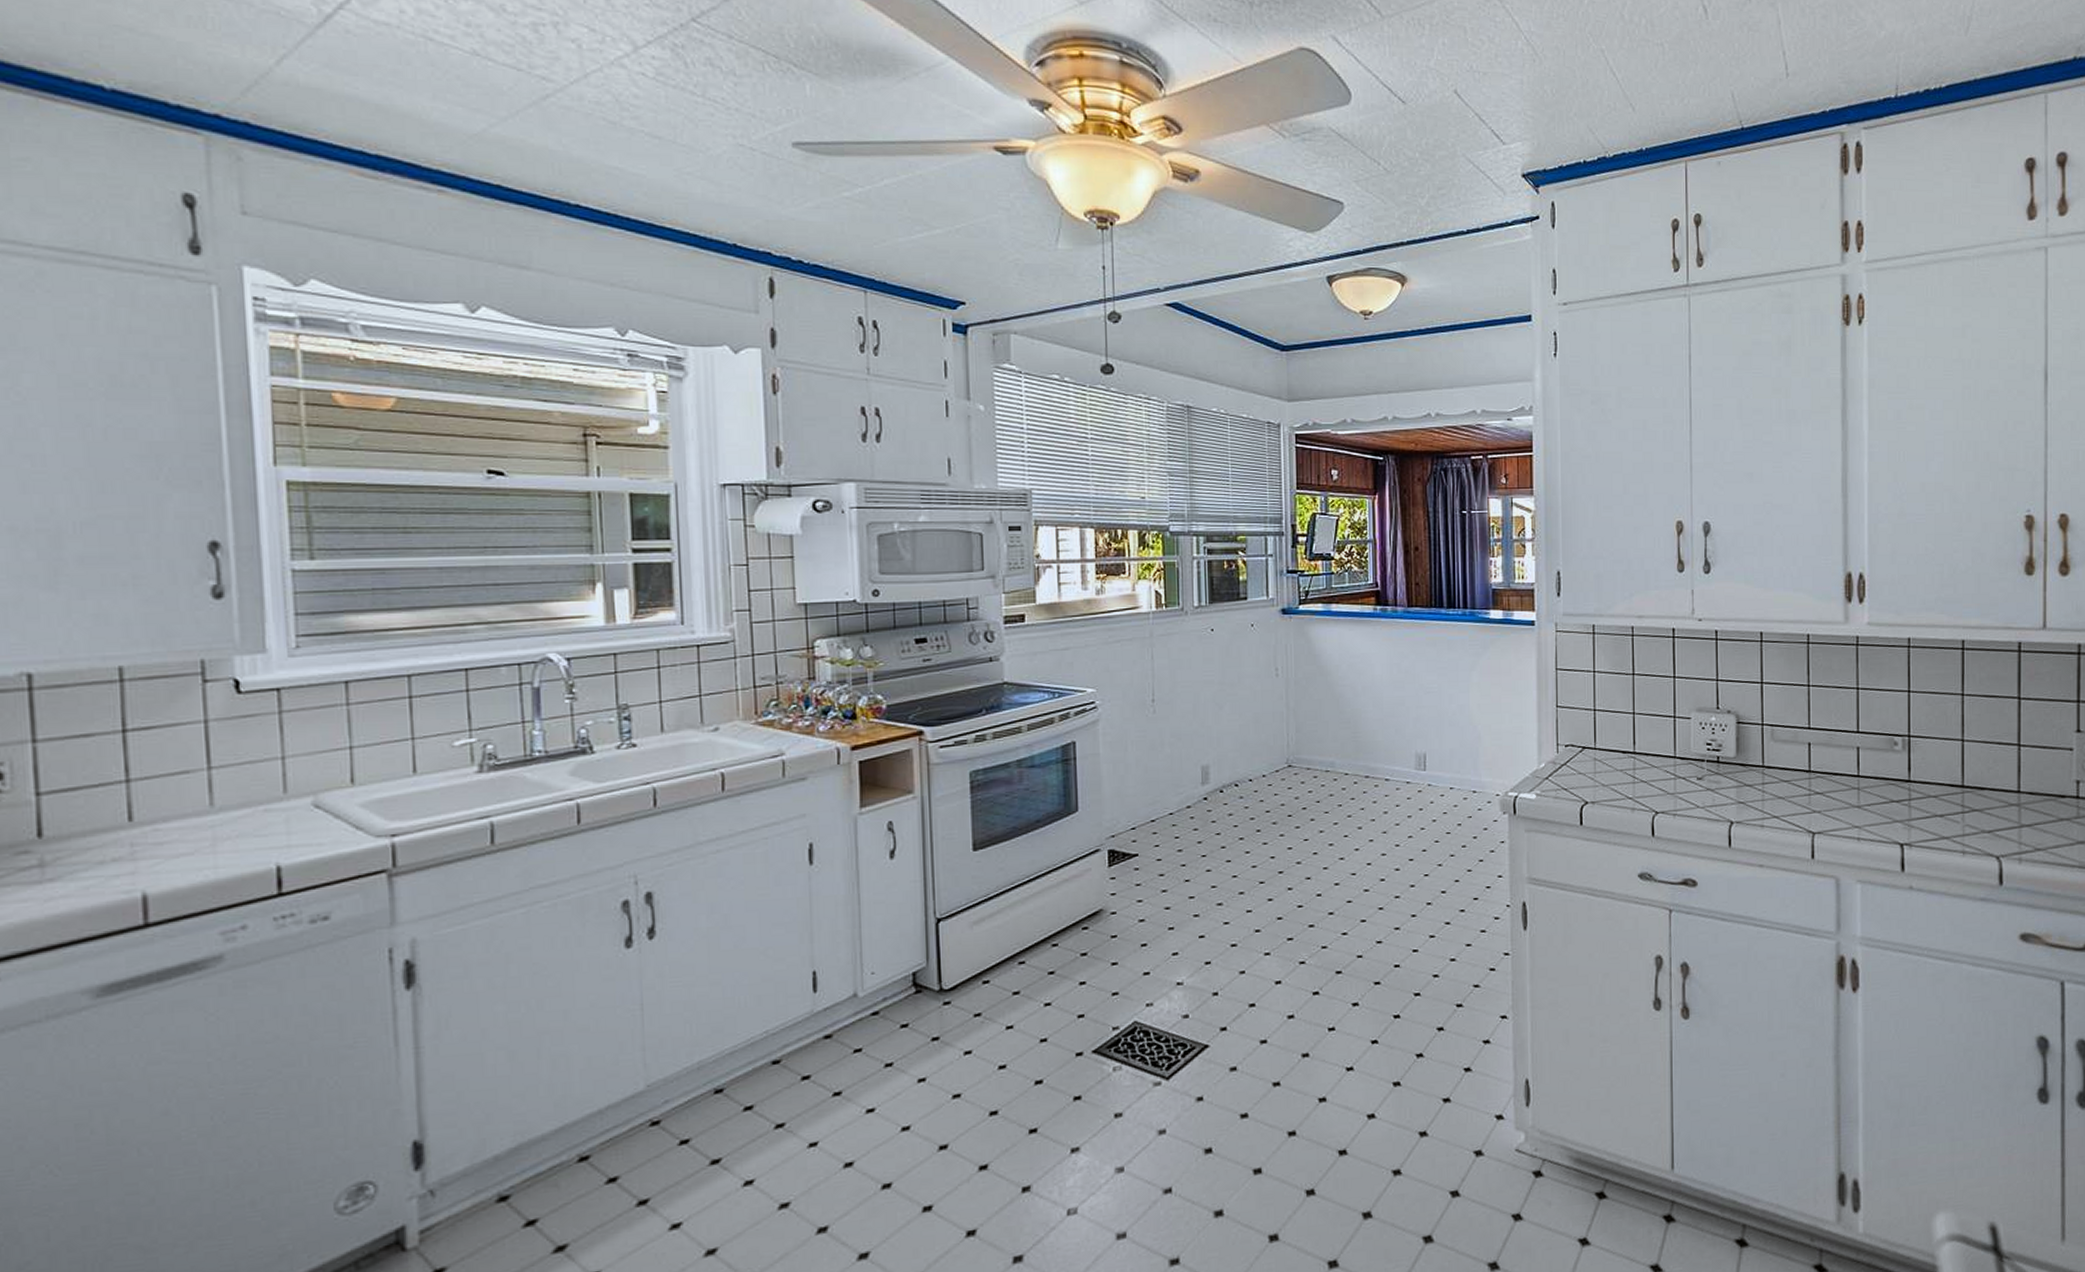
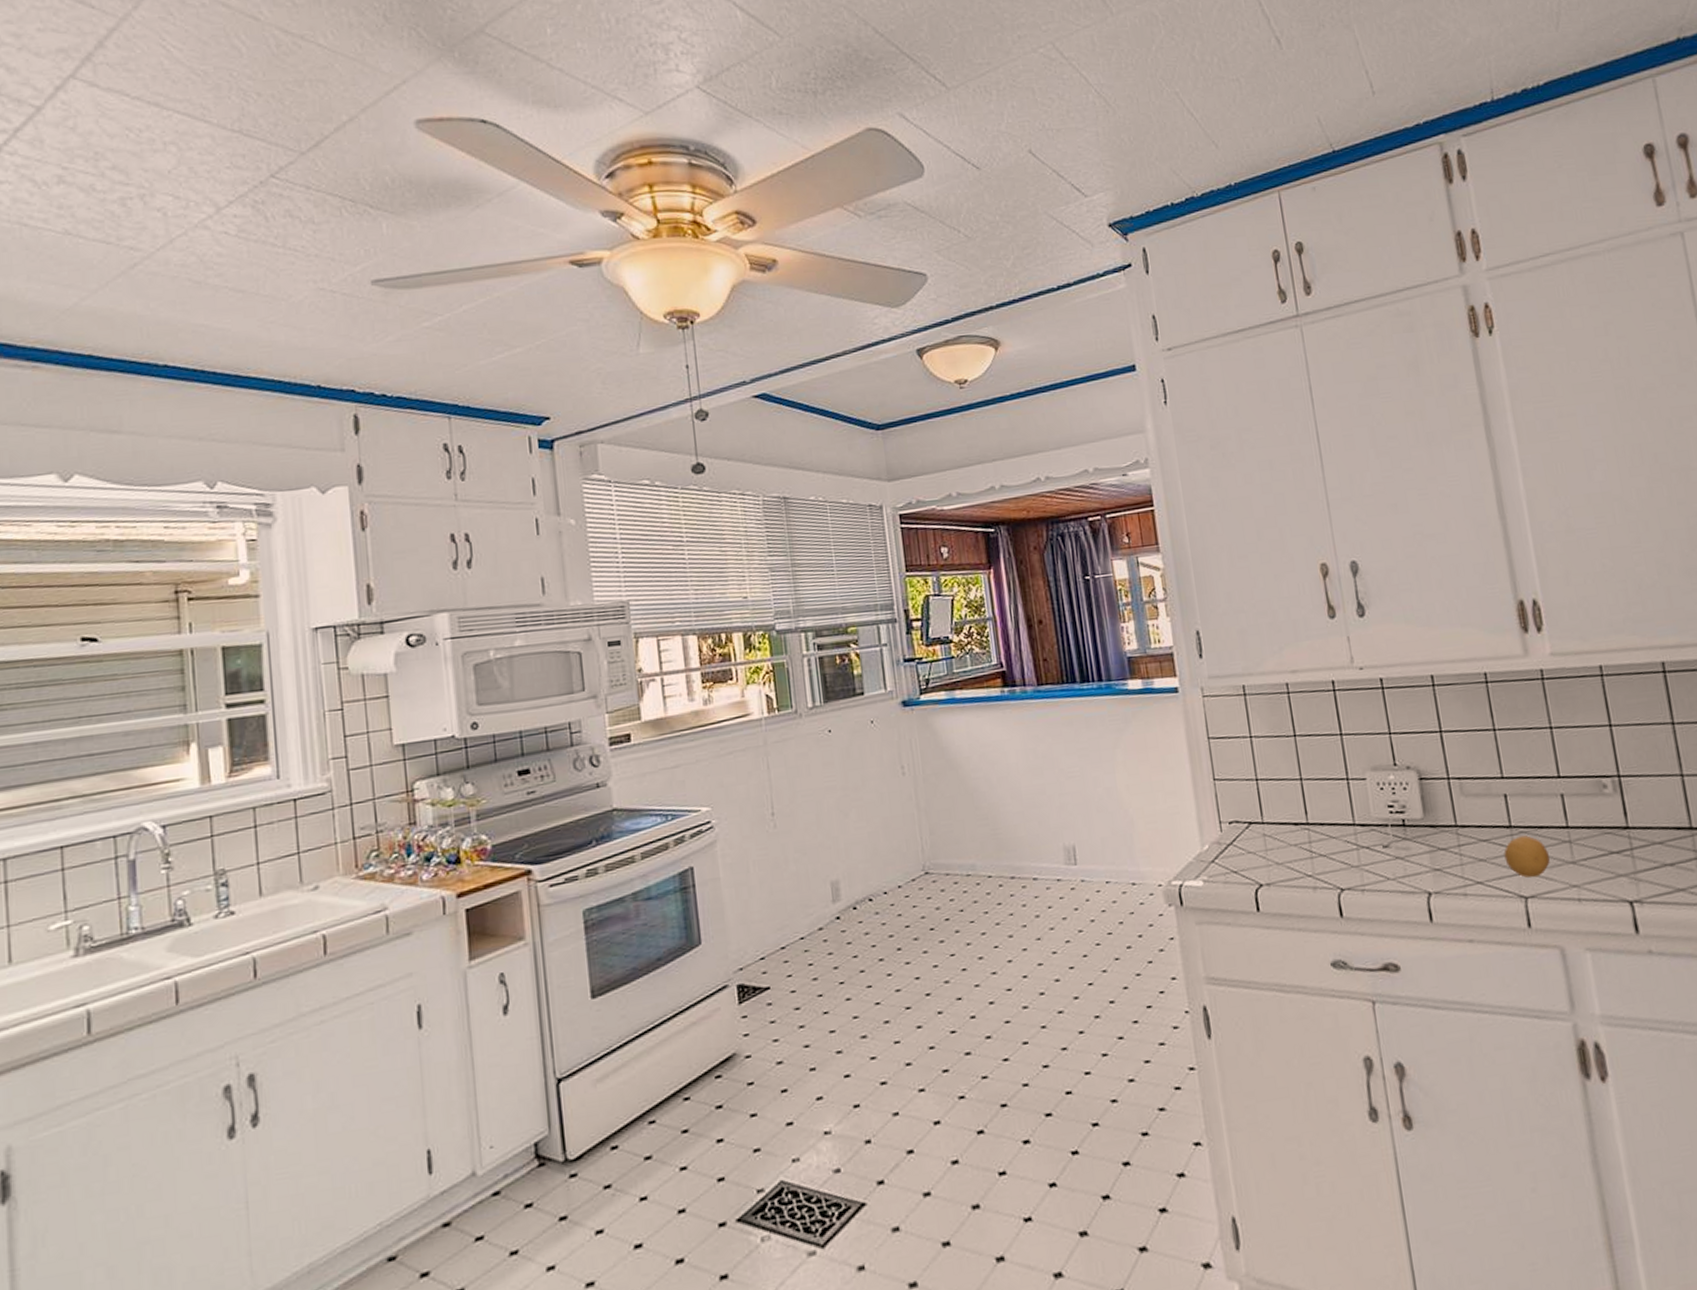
fruit: none [1800,780,1839,817] -> present [1504,835,1550,878]

